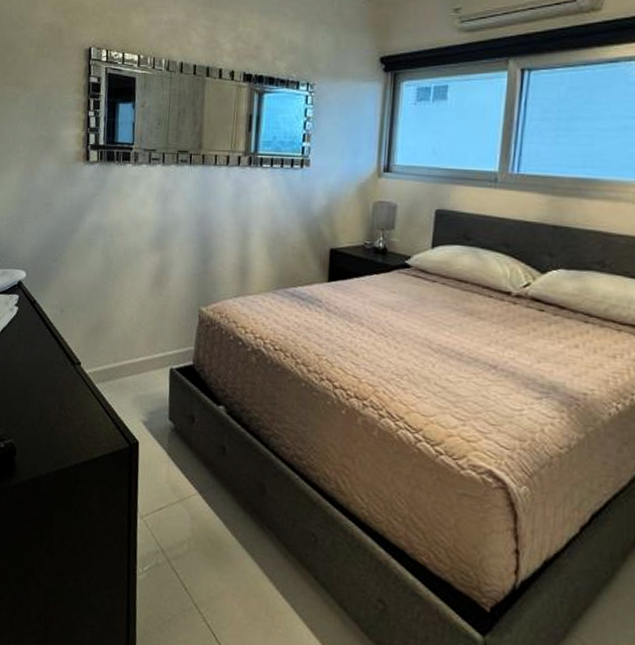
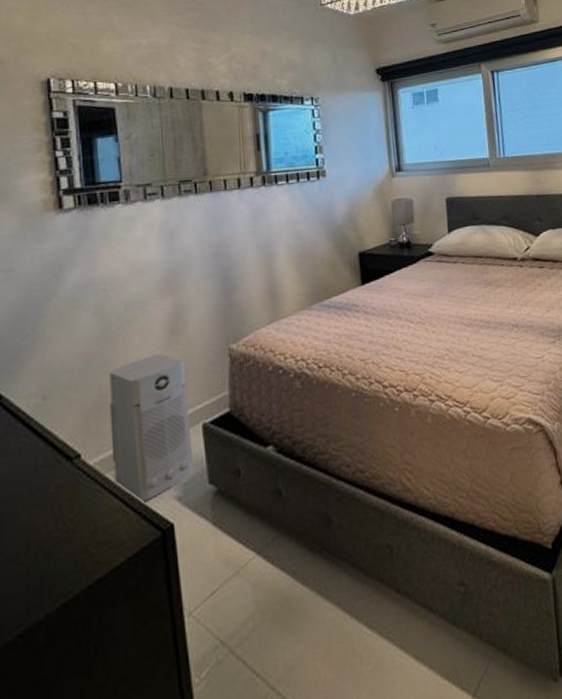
air purifier: none [101,298,163,416] -> present [109,353,194,501]

